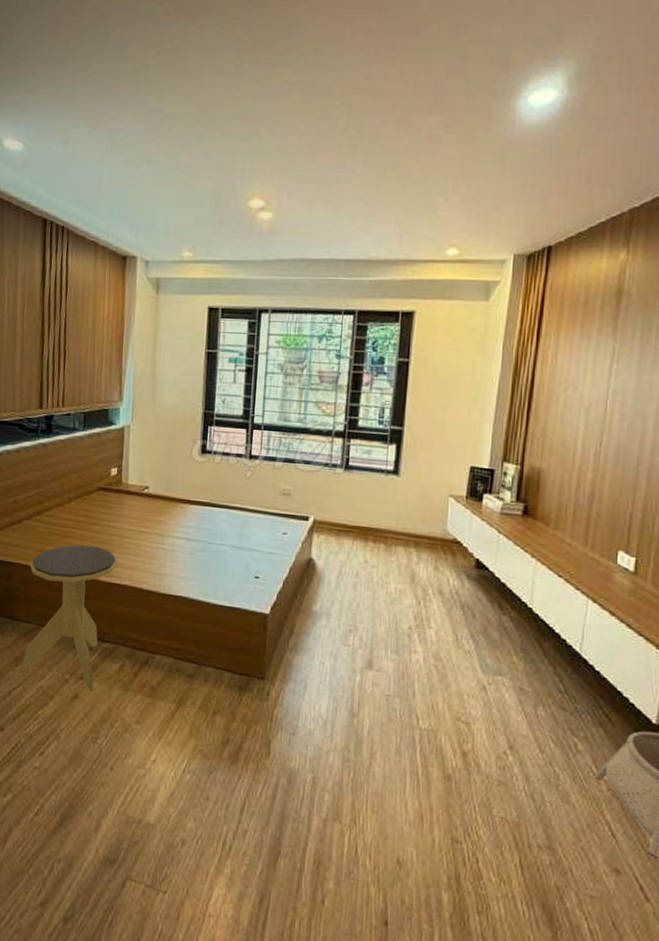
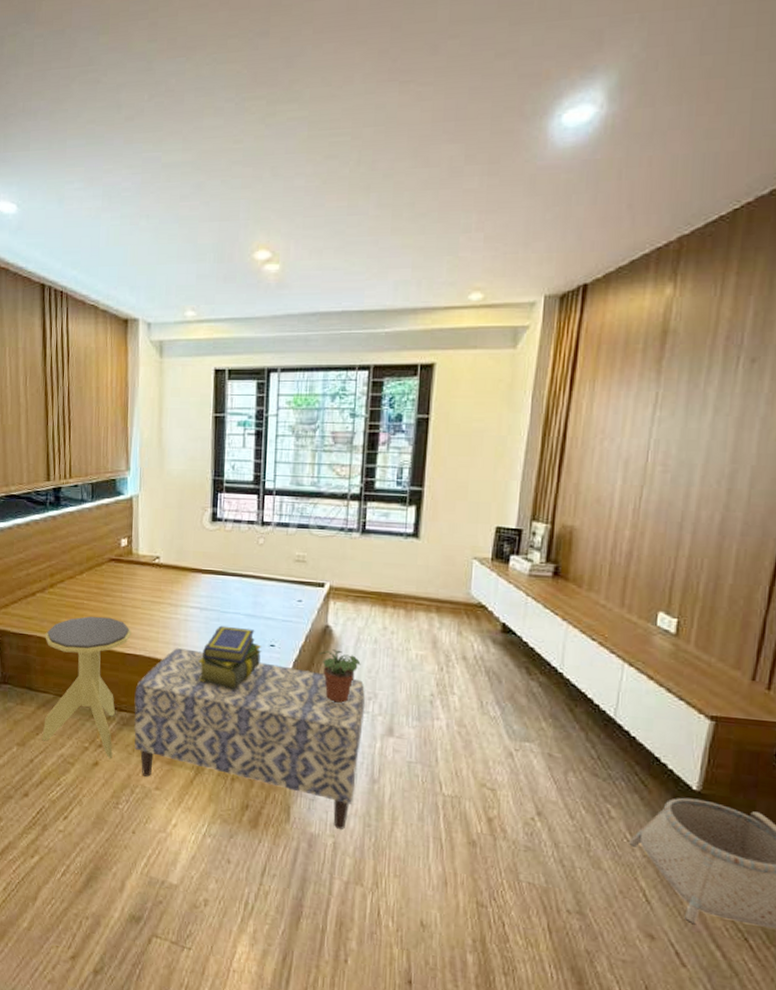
bench: none [116,578,347,764] -> present [134,648,366,830]
stack of books: none [182,556,247,622] -> present [198,625,262,691]
potted plant: none [302,582,342,636] -> present [319,649,361,703]

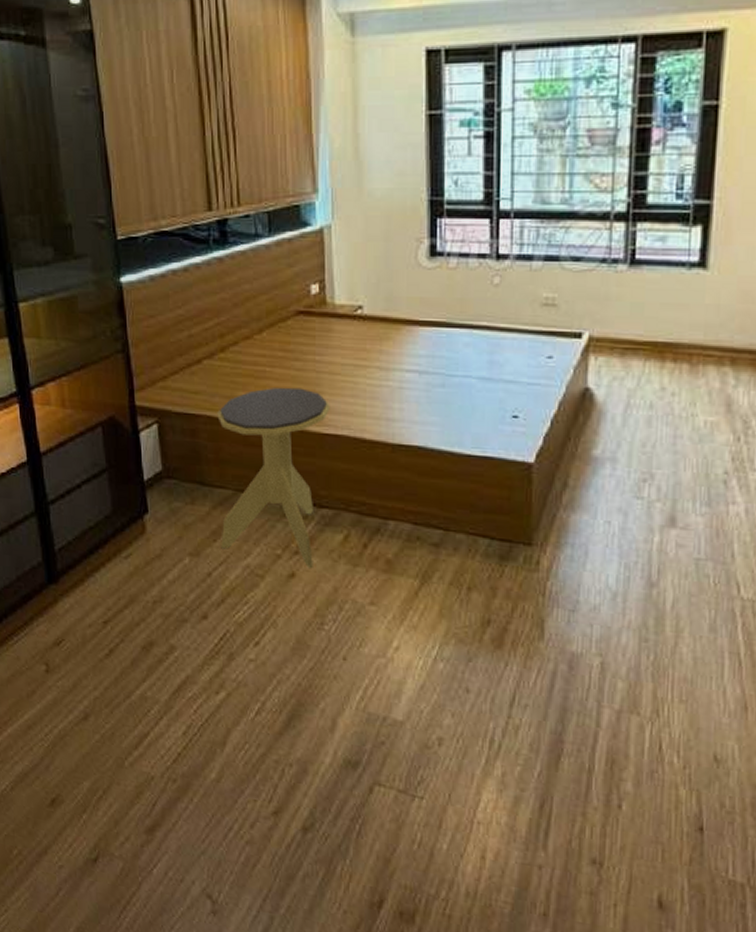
bench: present [134,648,366,830] -> none [338,424,639,646]
stack of books: present [198,625,262,691] -> none [419,393,502,476]
potted plant: present [319,649,361,703] -> none [577,419,632,488]

